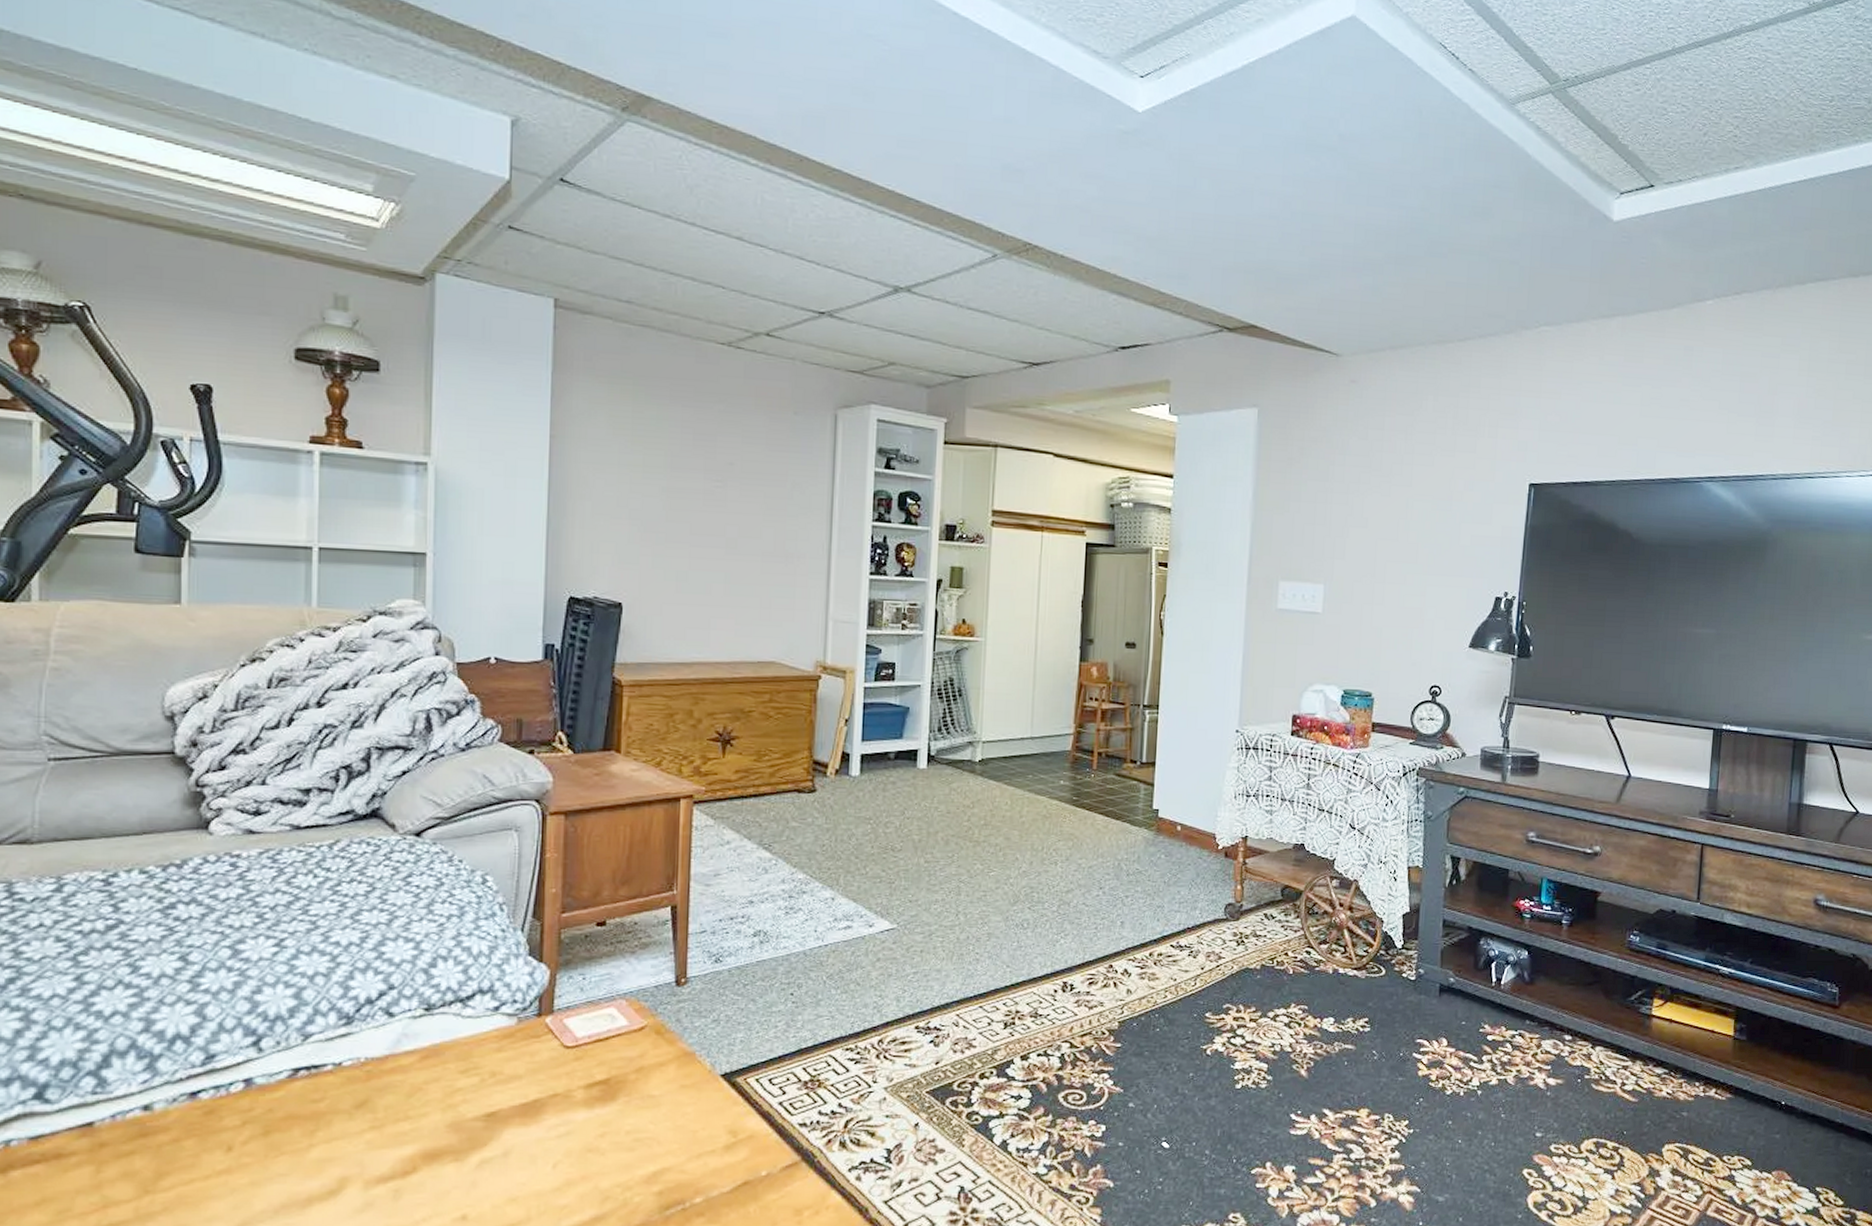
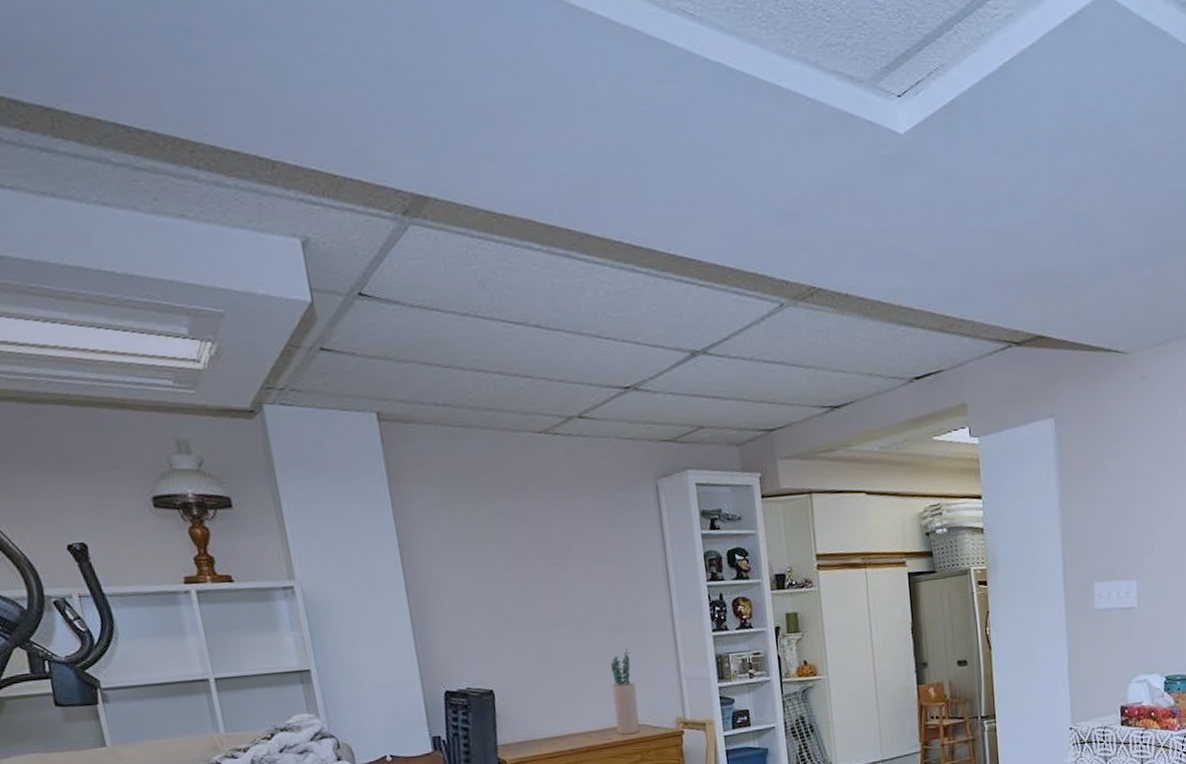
vase: none [748,578,777,672] -> present [610,647,640,735]

